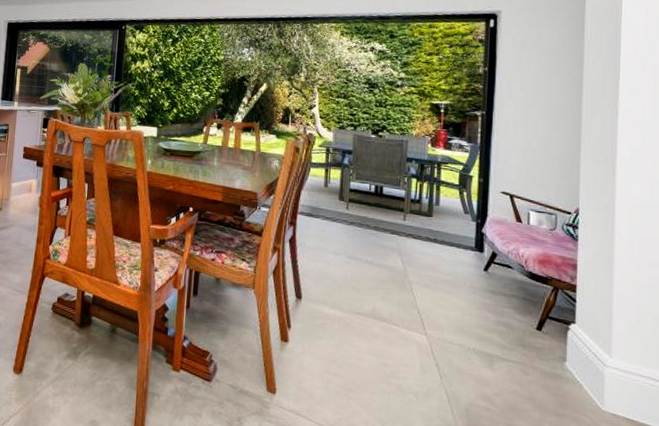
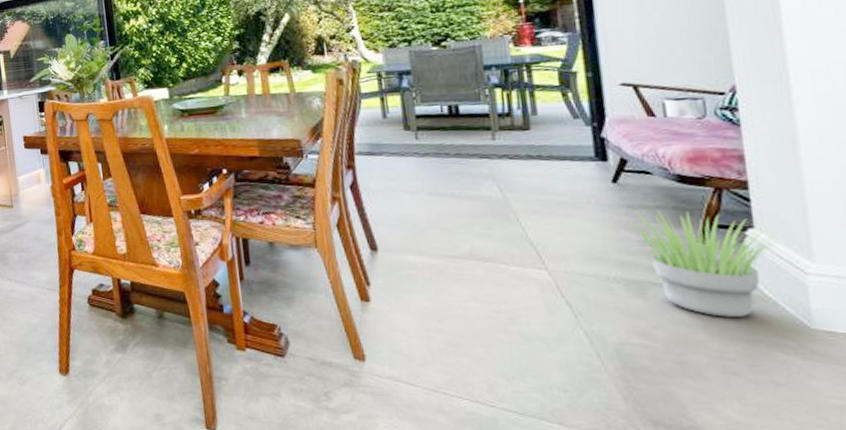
potted plant: none [486,296,595,394] -> present [621,209,785,317]

